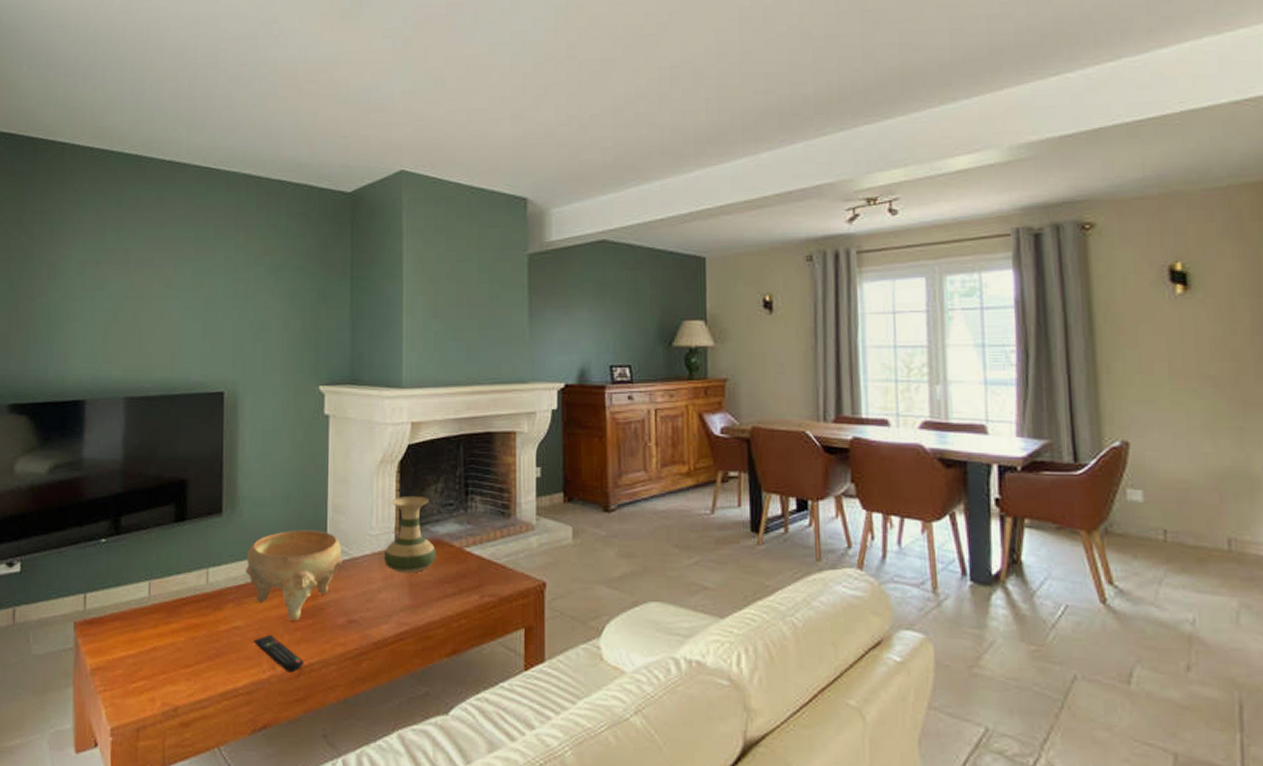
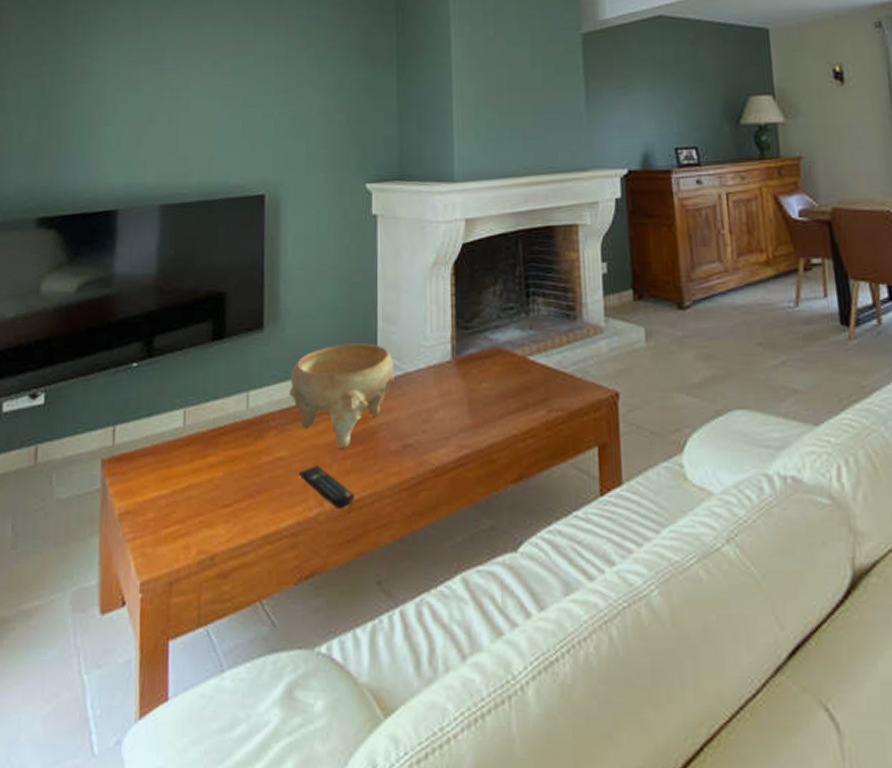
vase: present [383,495,436,573] -> none [439,300,497,388]

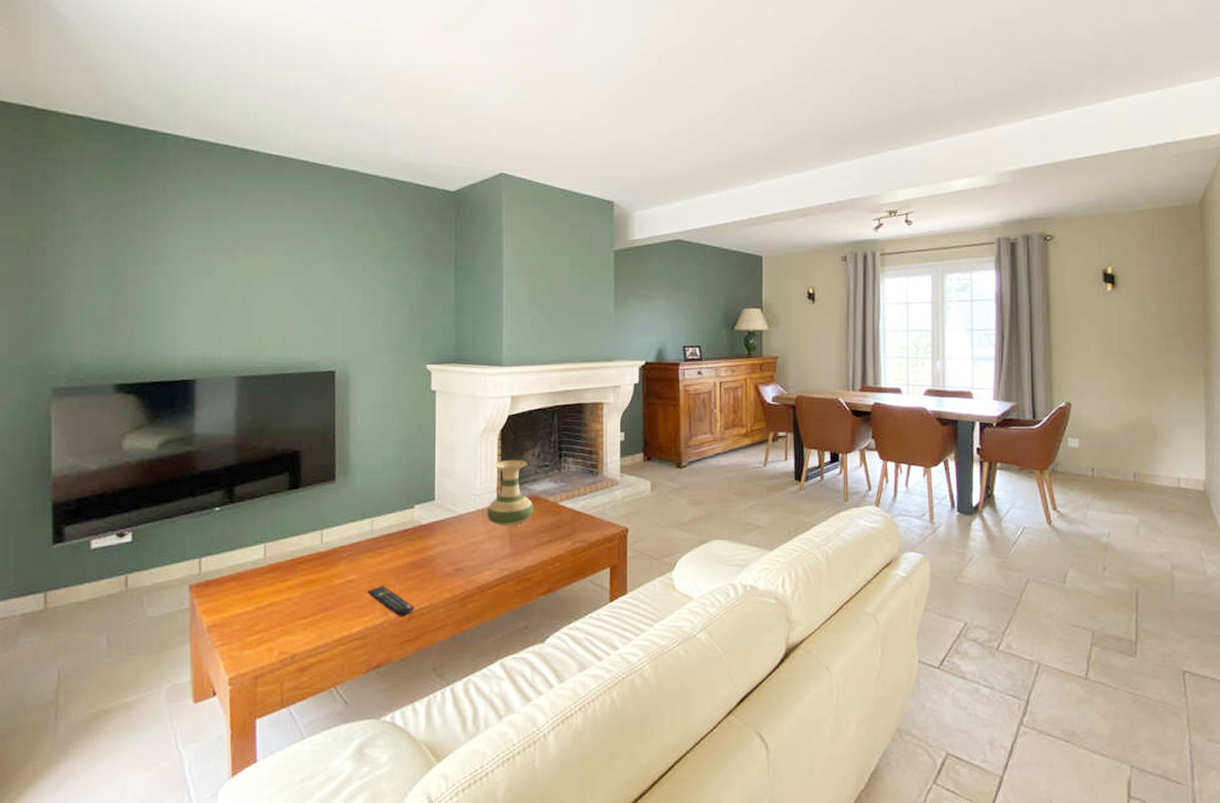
decorative bowl: present [290,343,395,448] -> none [359,492,449,572]
vase: none [439,300,497,388] -> present [486,459,533,526]

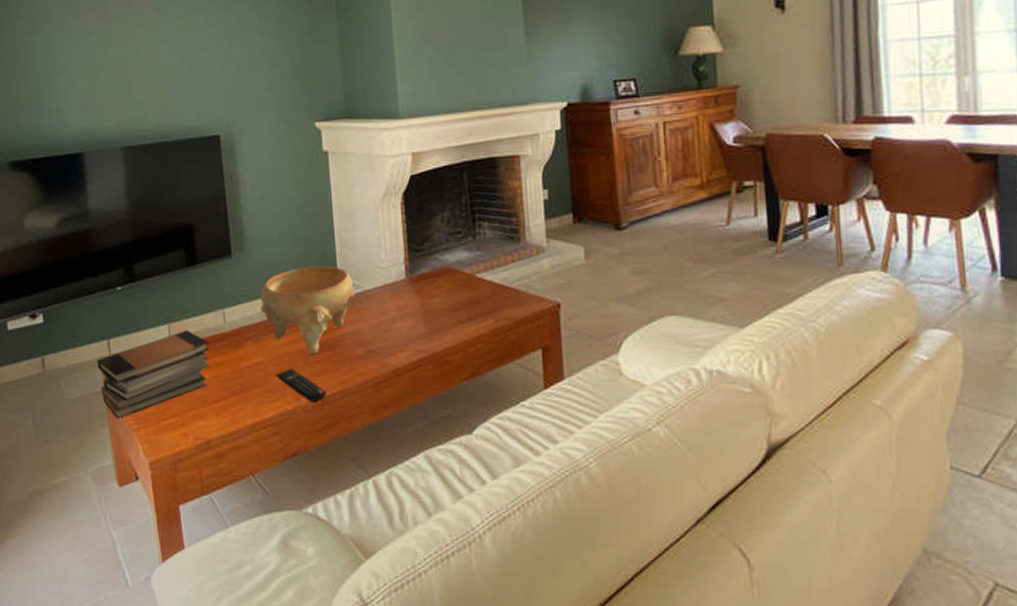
book stack: none [185,550,304,636] -> present [97,330,210,420]
decorative bowl: none [359,492,449,572] -> present [261,266,355,354]
vase: present [486,459,533,526] -> none [395,225,448,302]

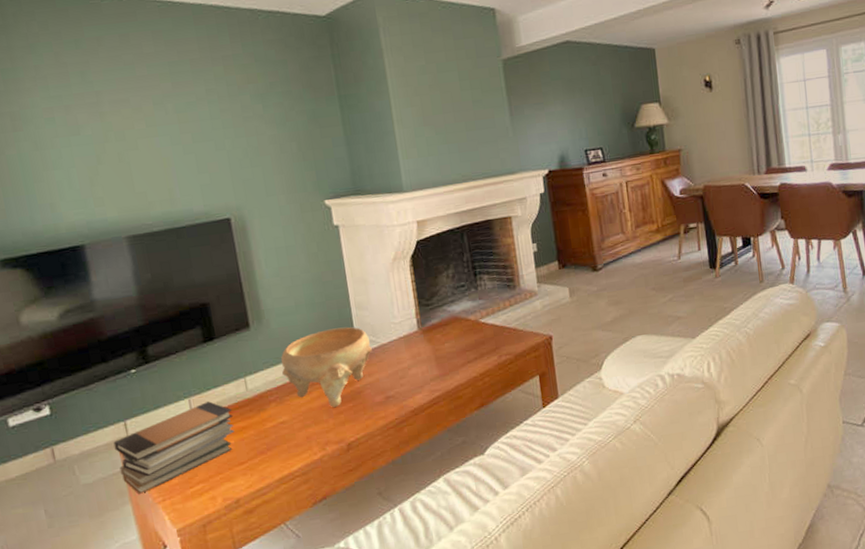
remote control: present [276,368,327,401] -> none [301,422,352,449]

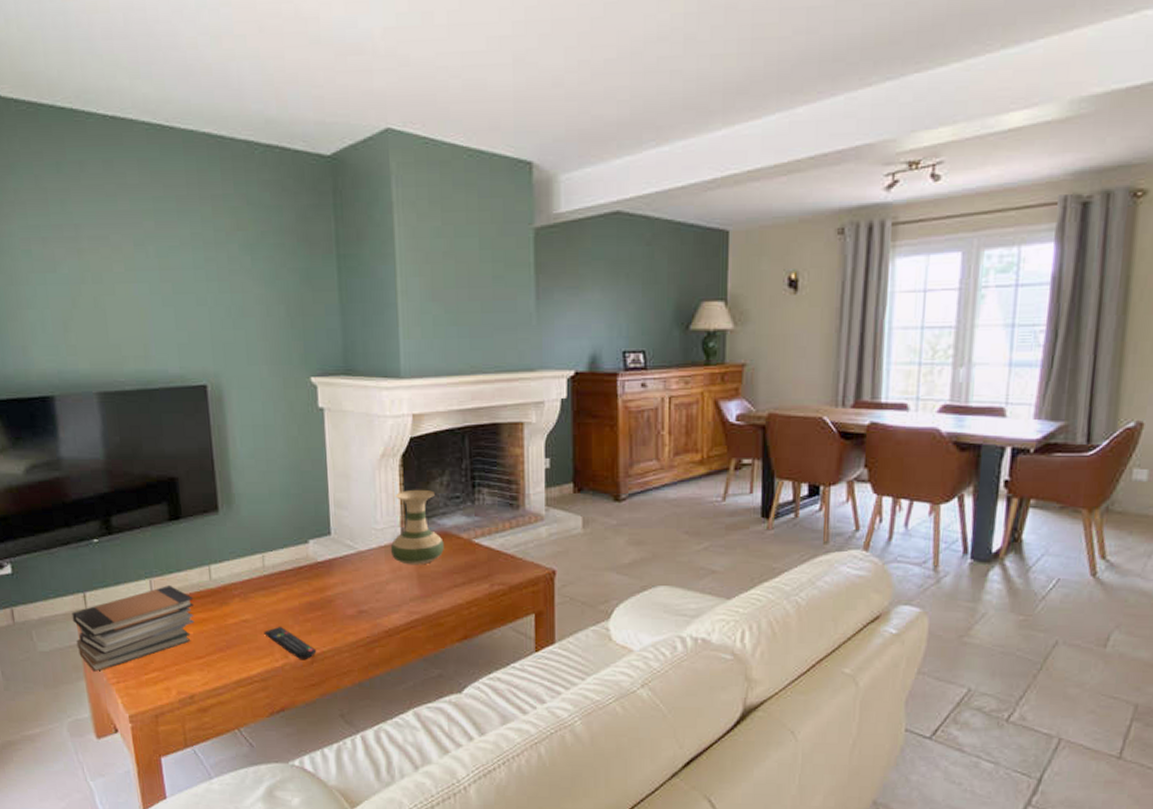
decorative bowl: present [281,327,372,407] -> none [249,525,348,613]
remote control: none [301,422,352,449] -> present [264,626,317,659]
vase: none [408,283,456,350] -> present [390,489,444,565]

